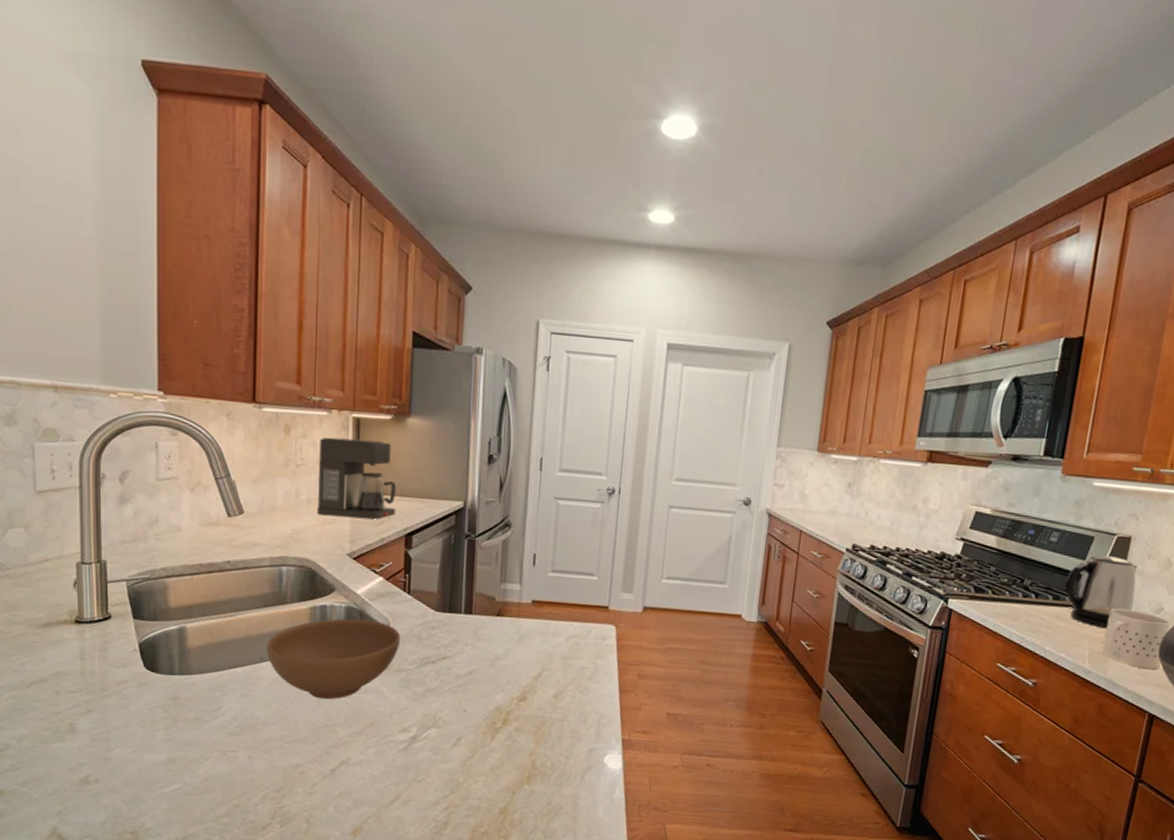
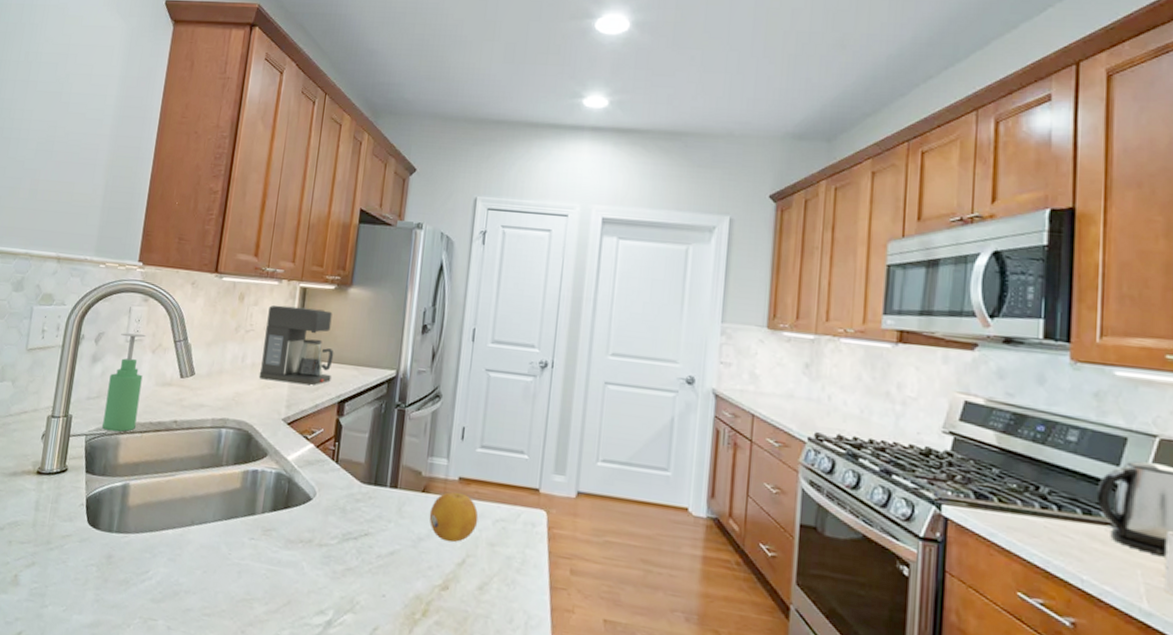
soap dispenser: none [144,470,183,576] -> present [102,333,146,432]
bowl: present [266,618,401,700] -> none [197,485,326,572]
fruit: none [504,614,552,659] -> present [429,492,479,543]

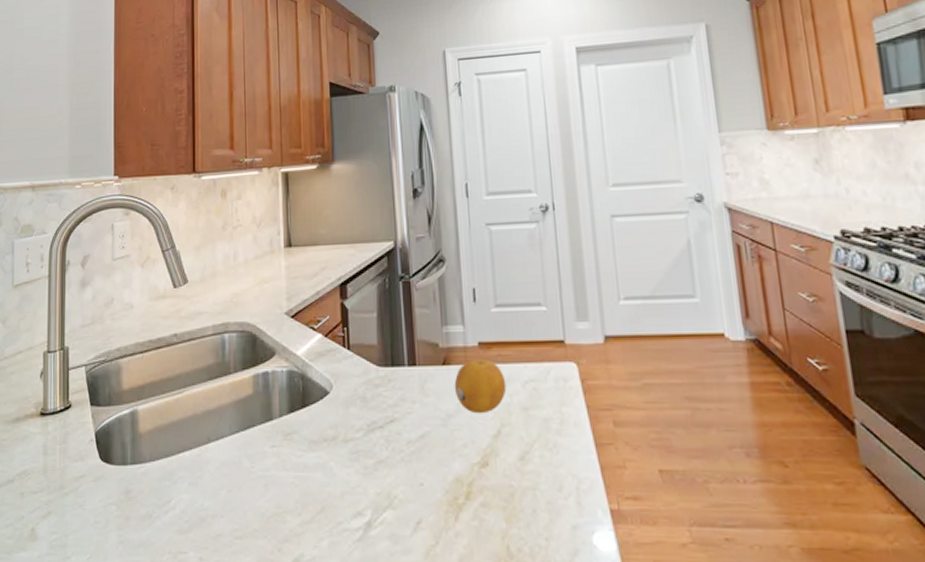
soap dispenser: present [102,333,146,432] -> none [101,249,135,357]
coffee maker: present [259,305,334,386] -> none [253,191,328,275]

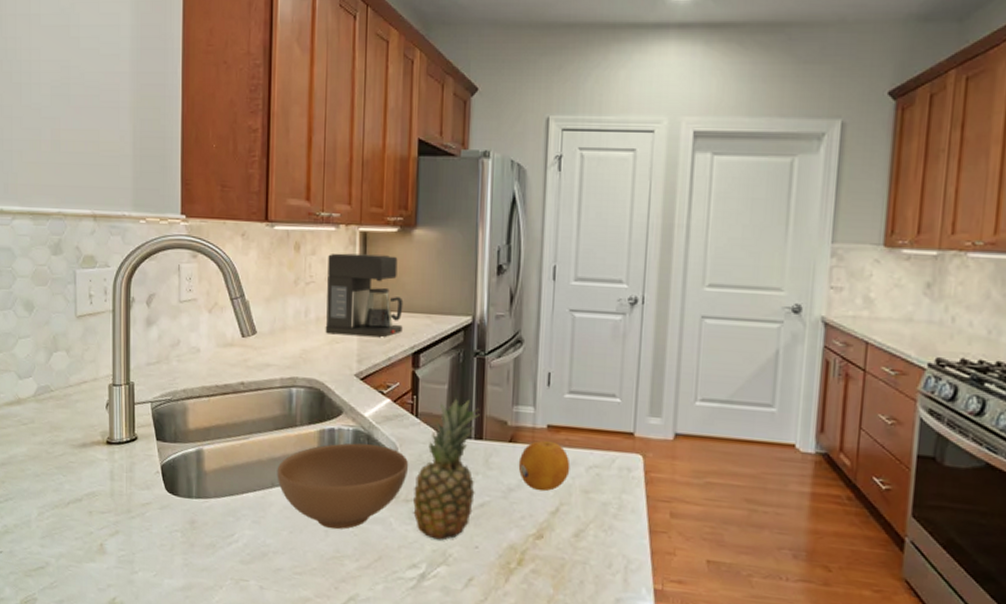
bowl: none [212,384,345,482] -> present [277,443,409,530]
coffee maker: none [253,191,328,275] -> present [325,253,404,338]
fruit: none [352,325,414,481] -> present [413,398,480,540]

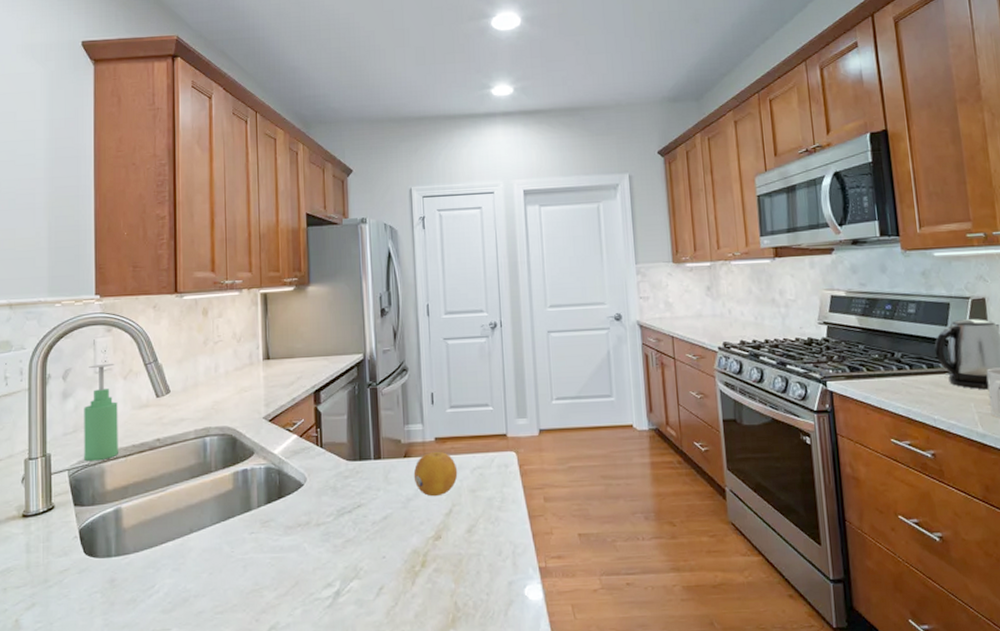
soap dispenser: none [167,292,202,397] -> present [84,363,118,462]
bowl: present [277,443,409,530] -> none [194,478,318,564]
coffee maker: present [325,253,404,338] -> none [234,311,304,385]
fruit: present [413,398,480,540] -> none [324,425,379,557]

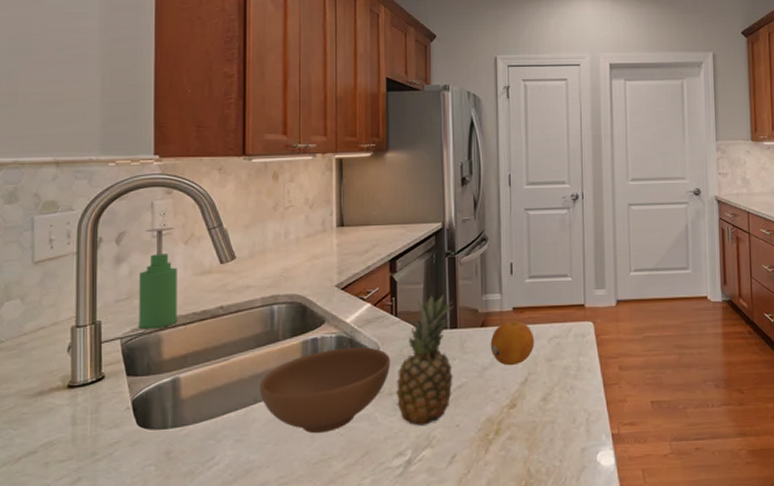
bowl: none [194,478,318,564] -> present [259,347,391,434]
fruit: none [324,425,379,557] -> present [397,294,454,426]

